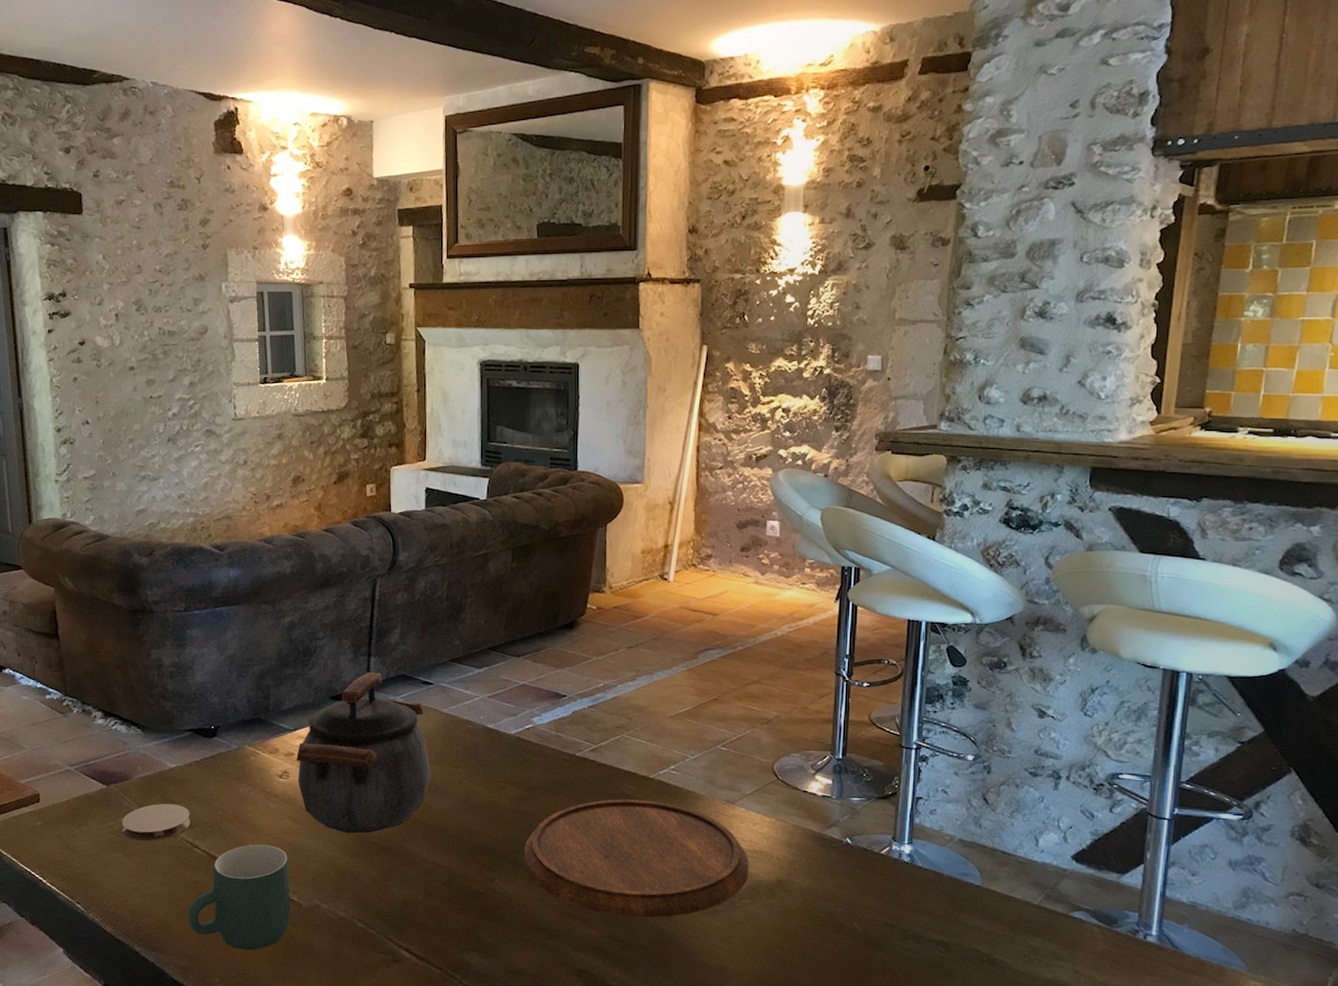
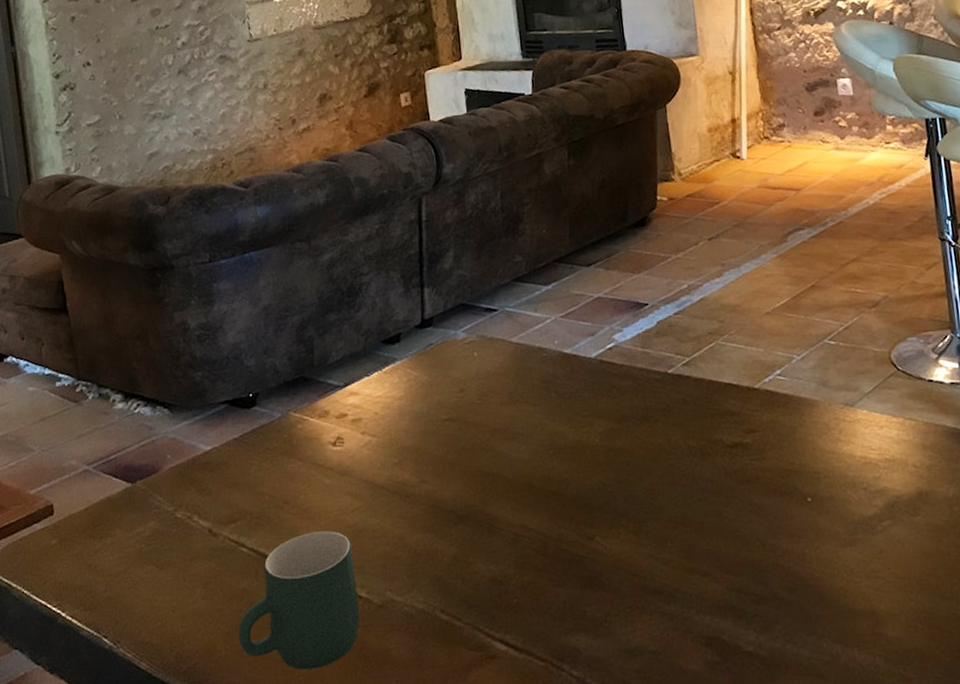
coaster: present [121,803,190,842] -> none [151,495,233,548]
kettle: present [296,672,432,834] -> none [350,305,507,504]
cutting board: present [523,799,749,918] -> none [623,415,885,563]

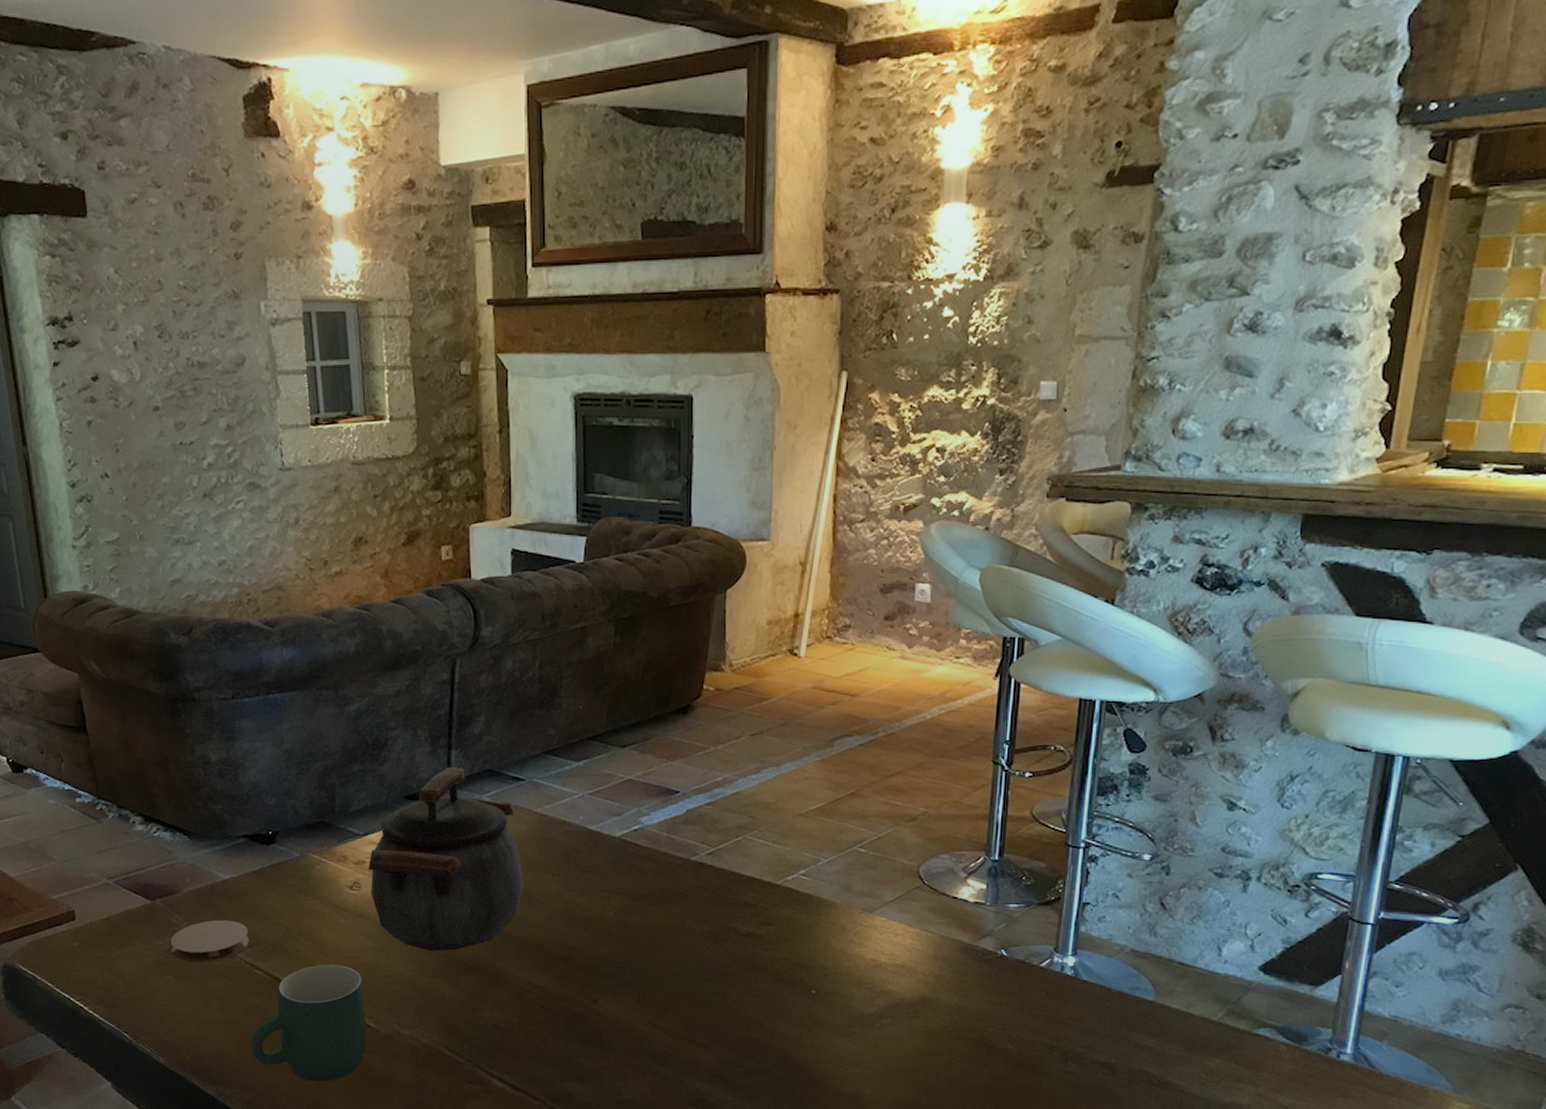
coaster: none [151,495,233,548] -> present [170,919,249,963]
kettle: none [350,305,507,504] -> present [368,767,525,951]

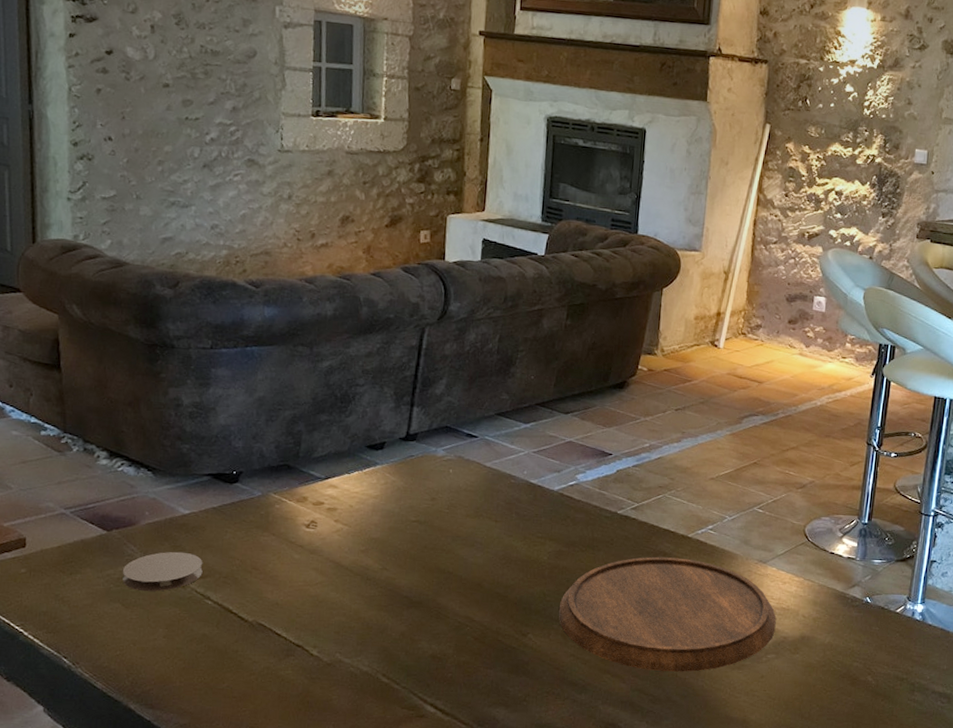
mug: present [251,964,366,1082] -> none [193,596,311,707]
kettle: present [368,767,525,951] -> none [325,422,470,587]
cutting board: none [631,908,889,1041] -> present [558,556,777,672]

